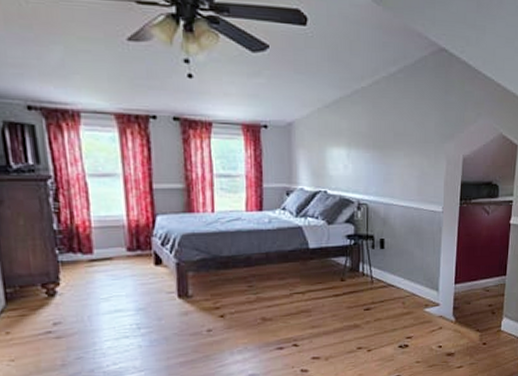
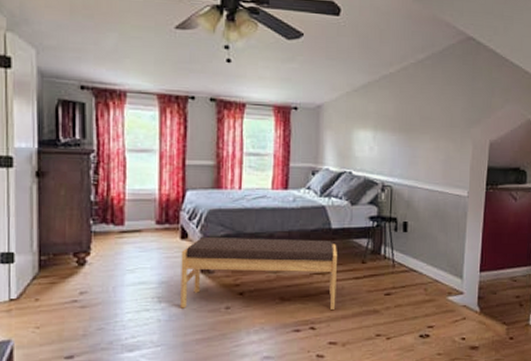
bench: none [157,260,317,334] -> present [180,237,337,309]

